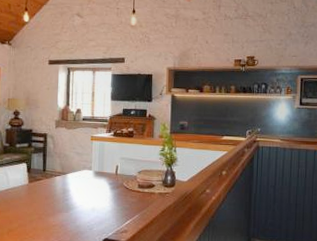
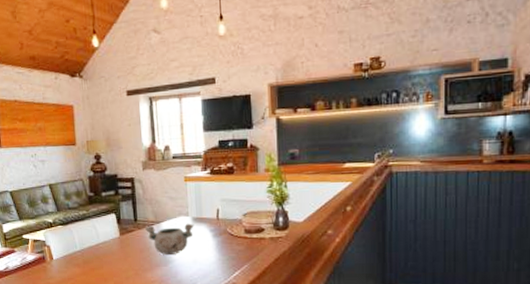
decorative bowl: none [52,176,96,203] -> present [145,223,194,255]

